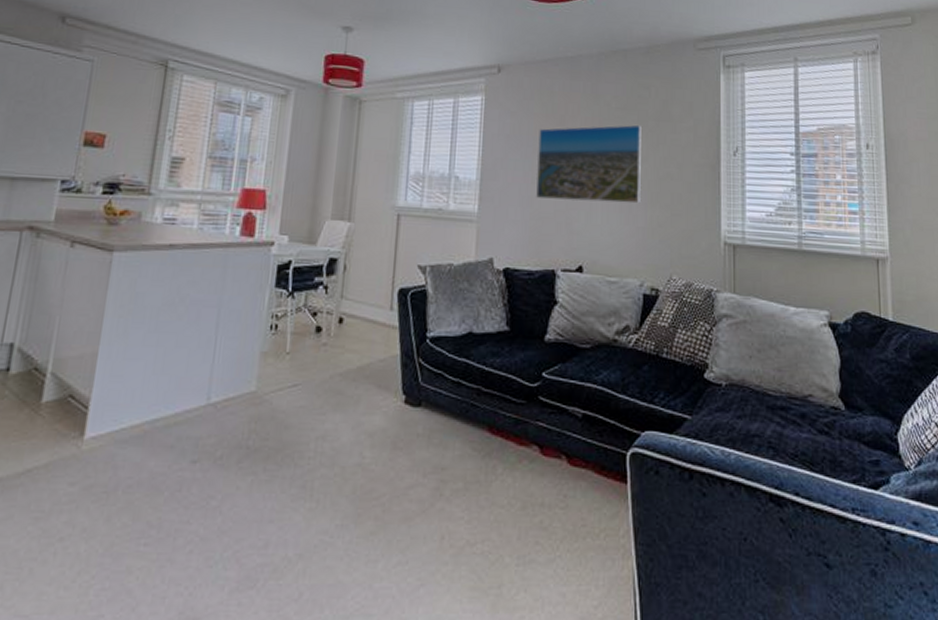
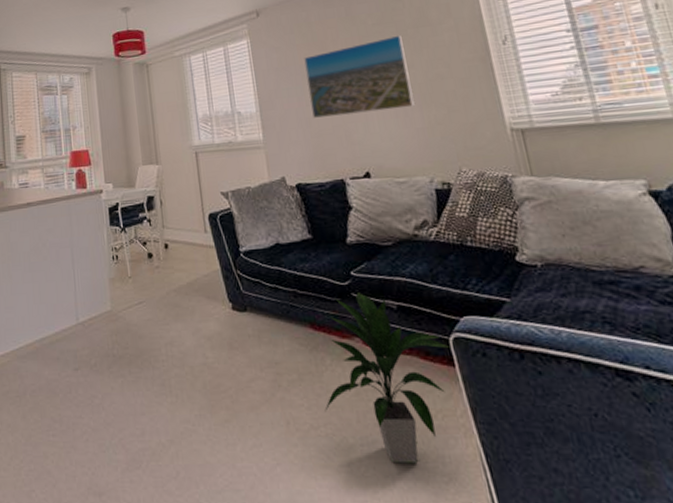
indoor plant: none [485,396,626,586] -> present [325,293,450,464]

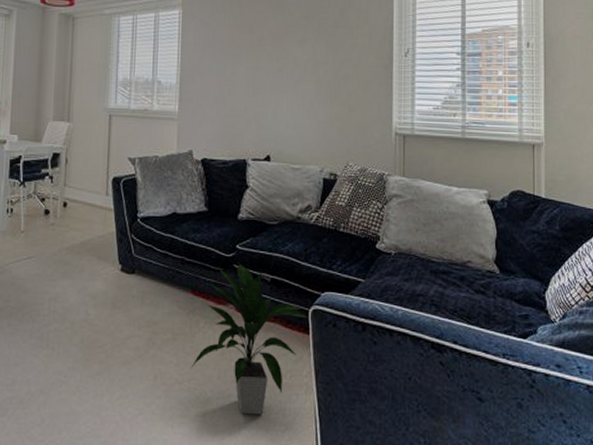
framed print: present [304,35,415,118] -> none [229,31,322,101]

